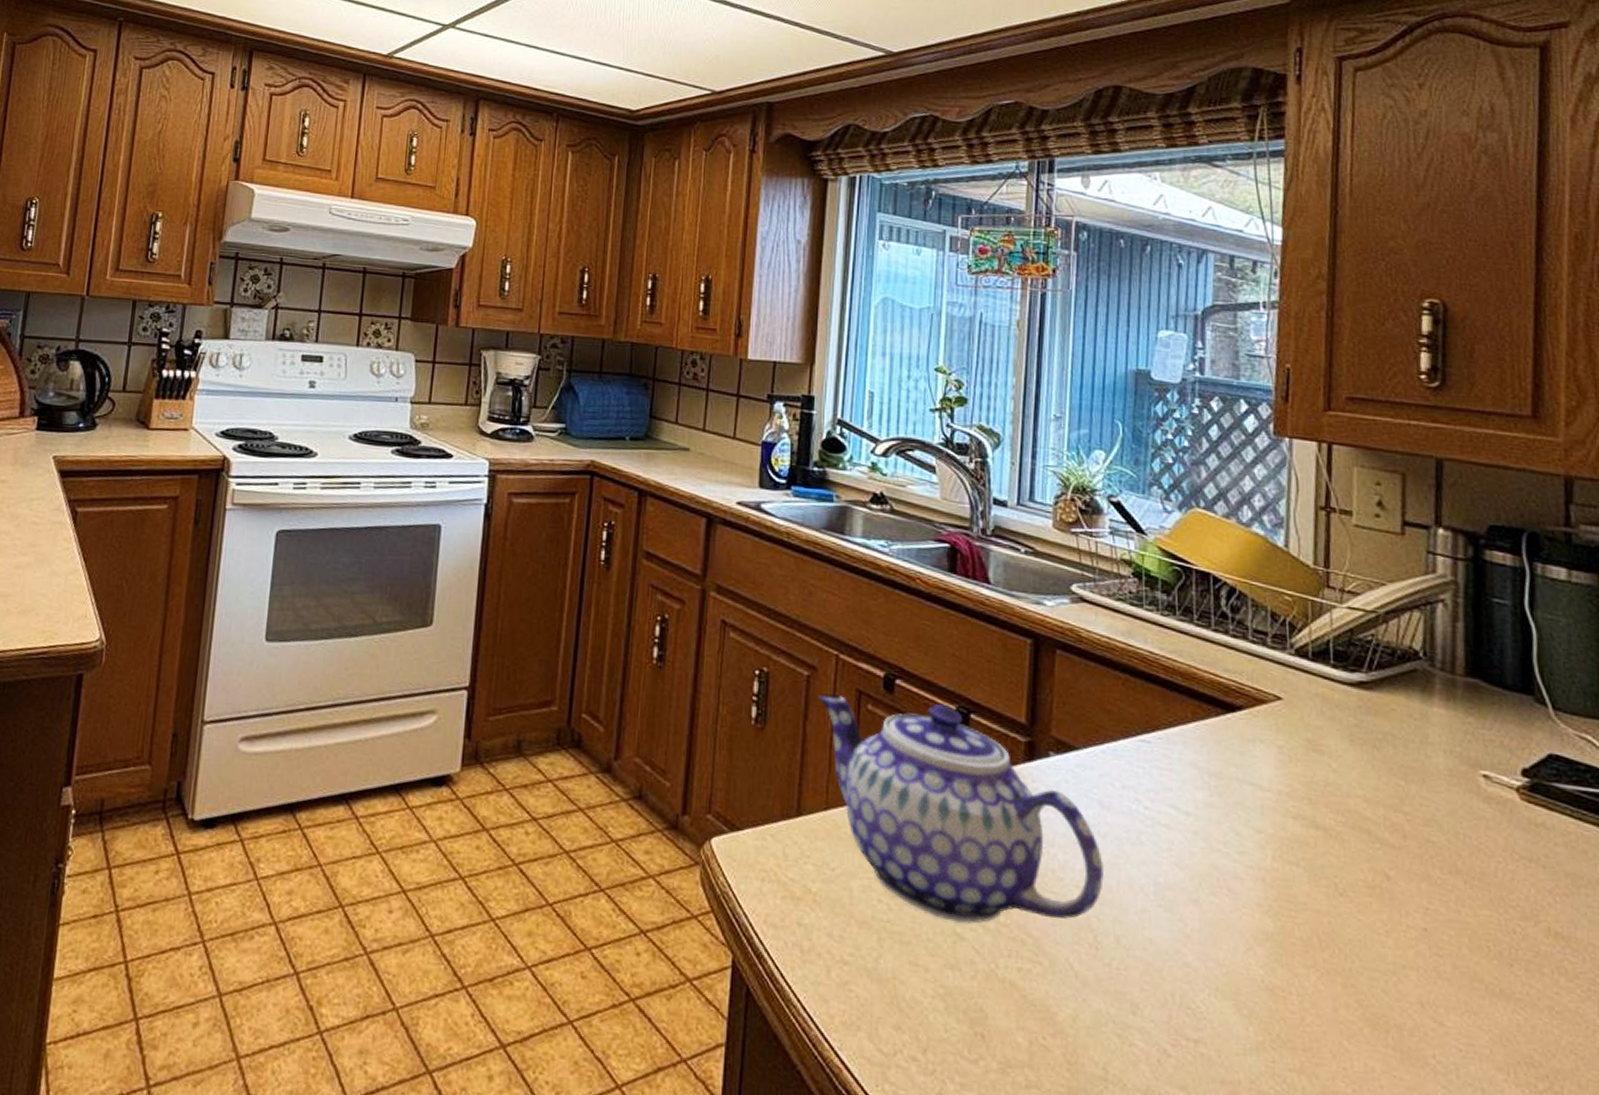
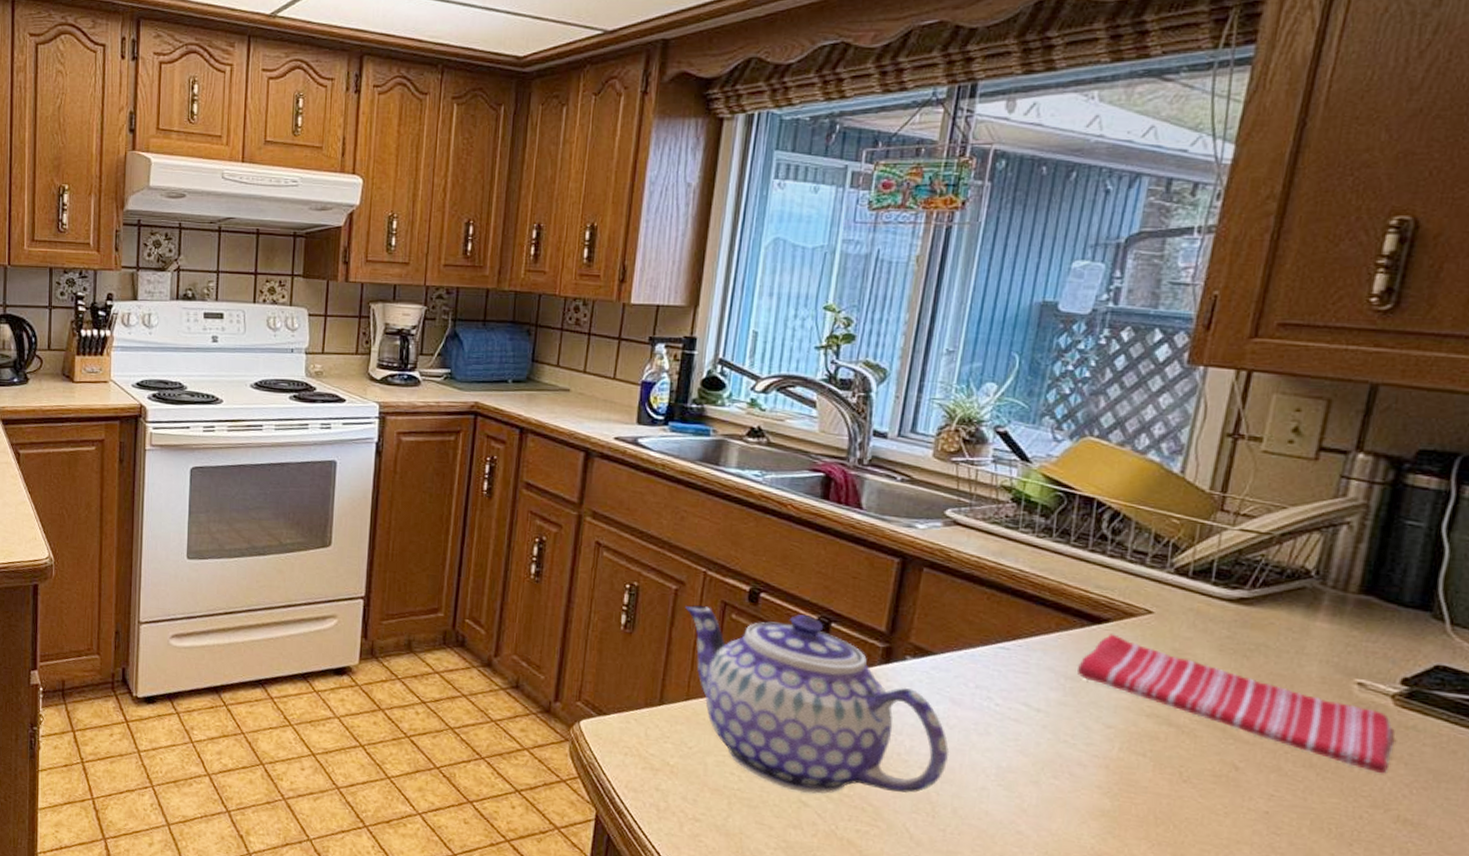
dish towel: none [1219,723,1529,880] -> present [1077,634,1396,774]

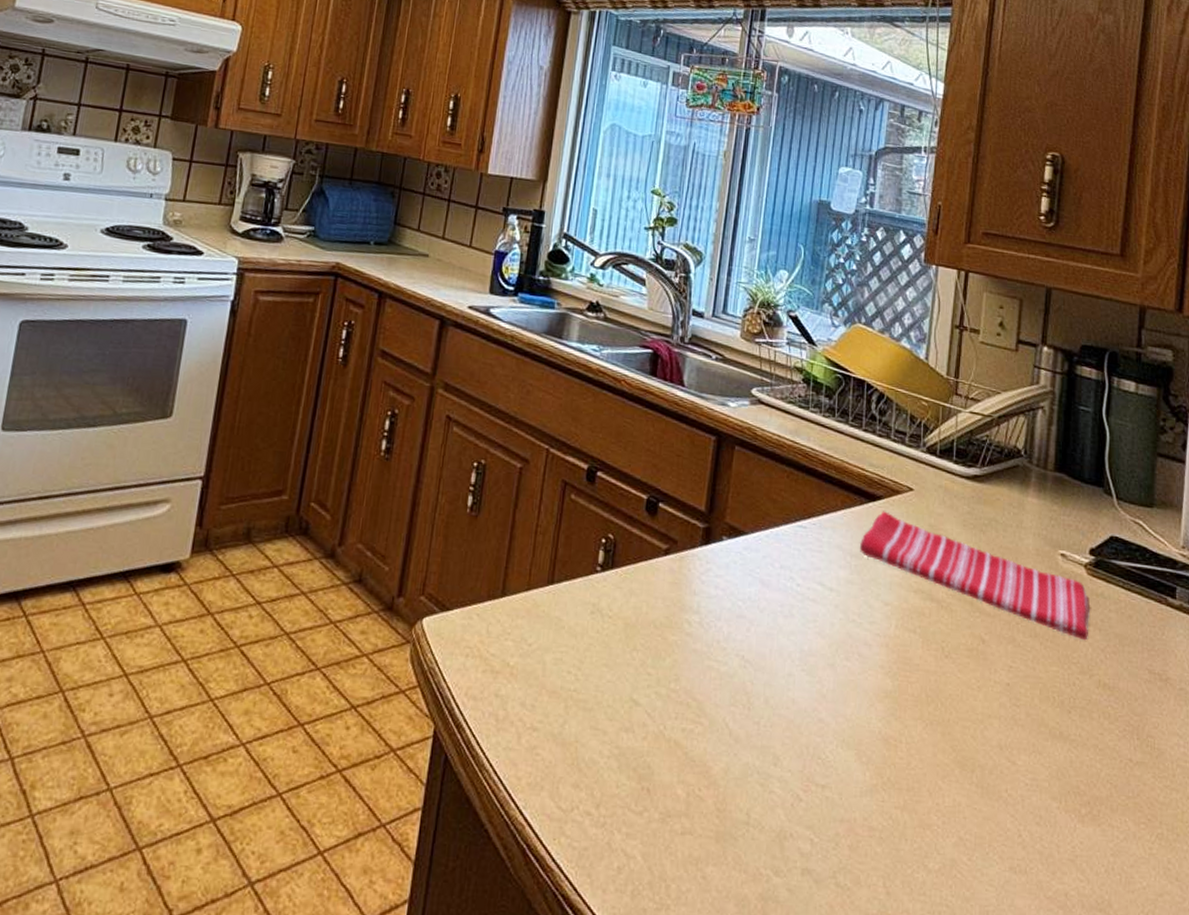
teapot: present [685,605,950,794] -> none [528,485,761,691]

